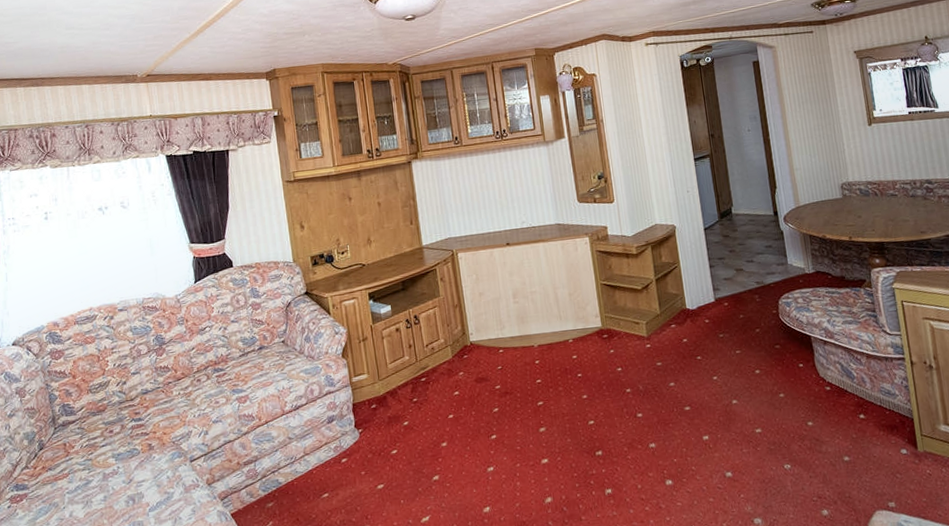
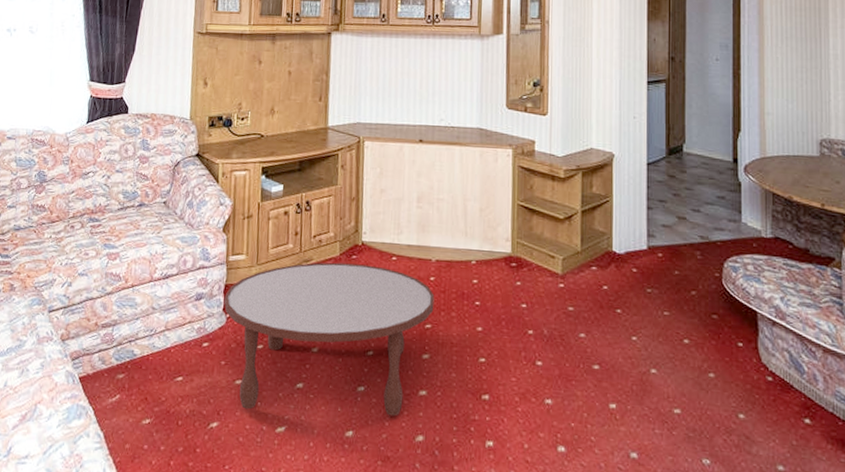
coffee table: none [354,360,543,509] -> present [224,262,435,417]

